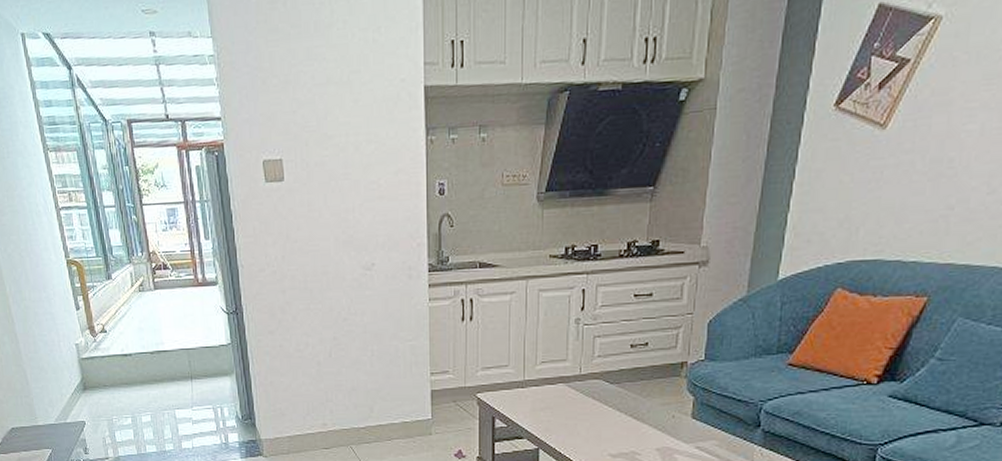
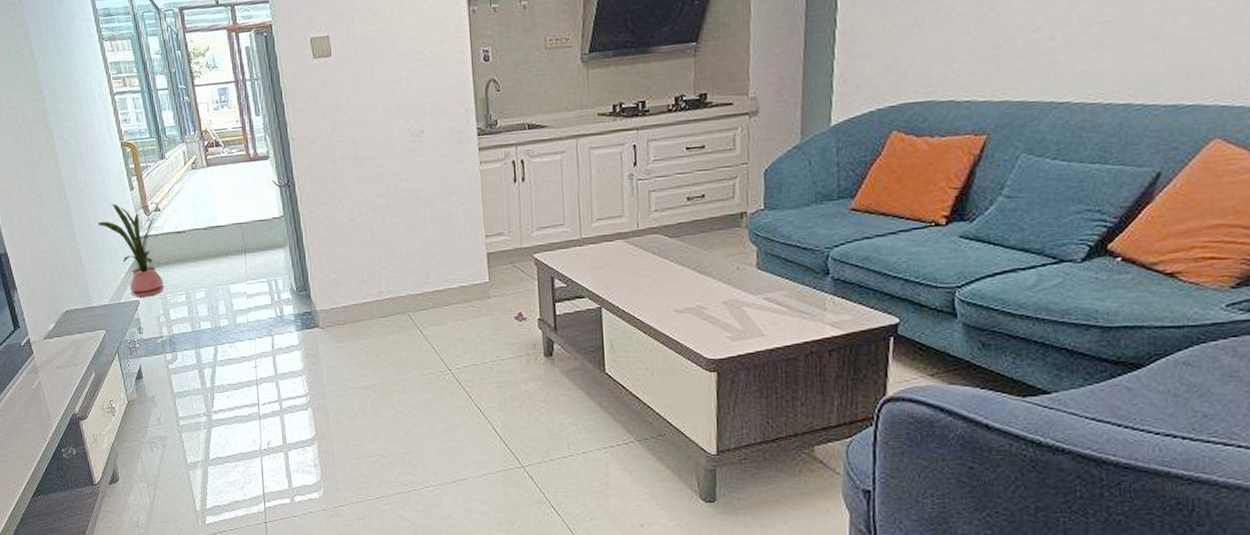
house plant: none [44,322,111,418] -> present [98,203,165,298]

